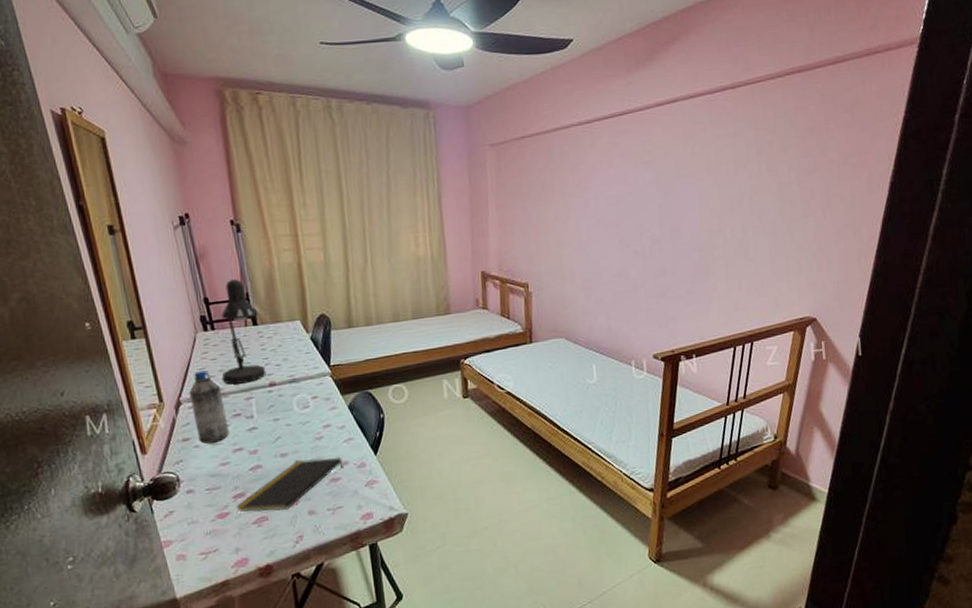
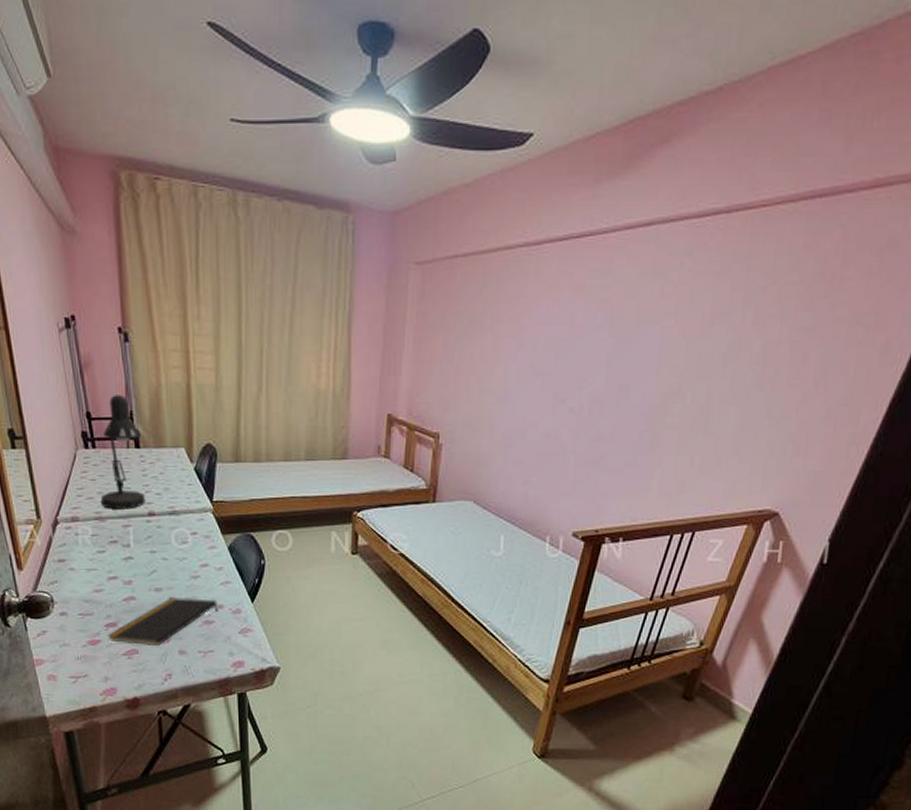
water bottle: present [189,370,229,444] -> none [67,491,105,567]

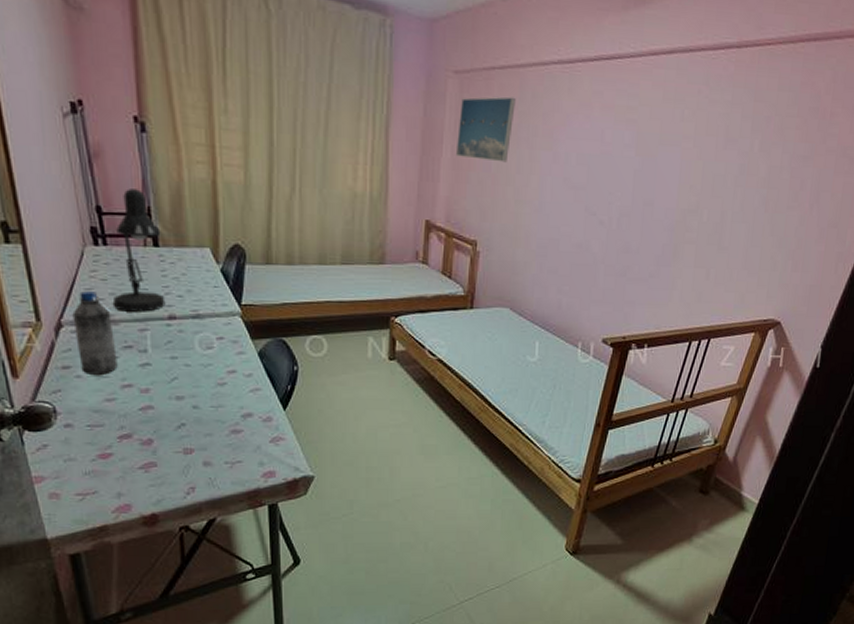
water bottle: none [67,491,105,567] -> present [72,291,118,375]
notepad: present [107,596,218,646] -> none [121,405,247,457]
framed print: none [417,284,479,352] -> present [455,96,516,163]

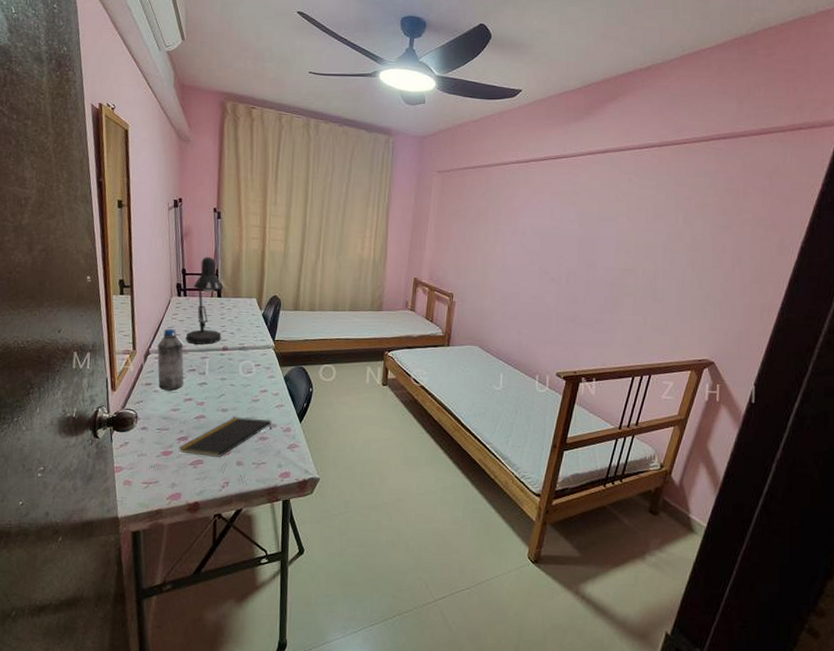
notepad: none [121,405,247,457] -> present [178,416,272,457]
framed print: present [455,96,516,163] -> none [438,187,484,235]

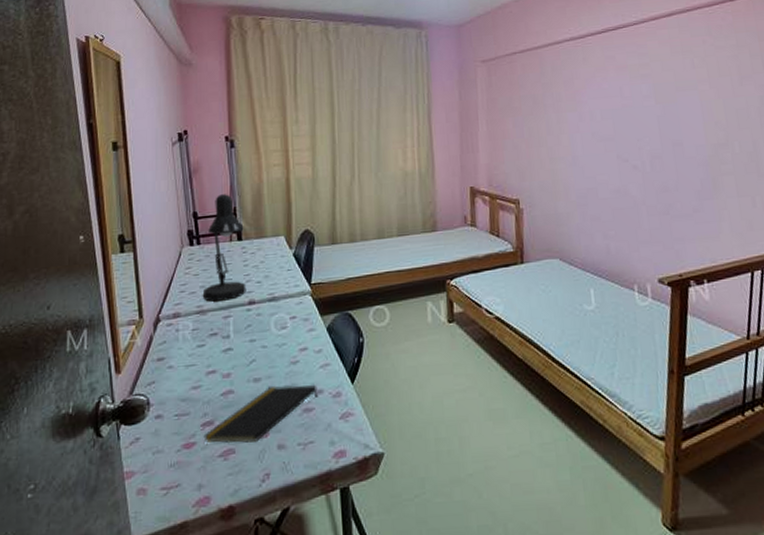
water bottle: present [157,329,184,391] -> none [169,286,204,364]

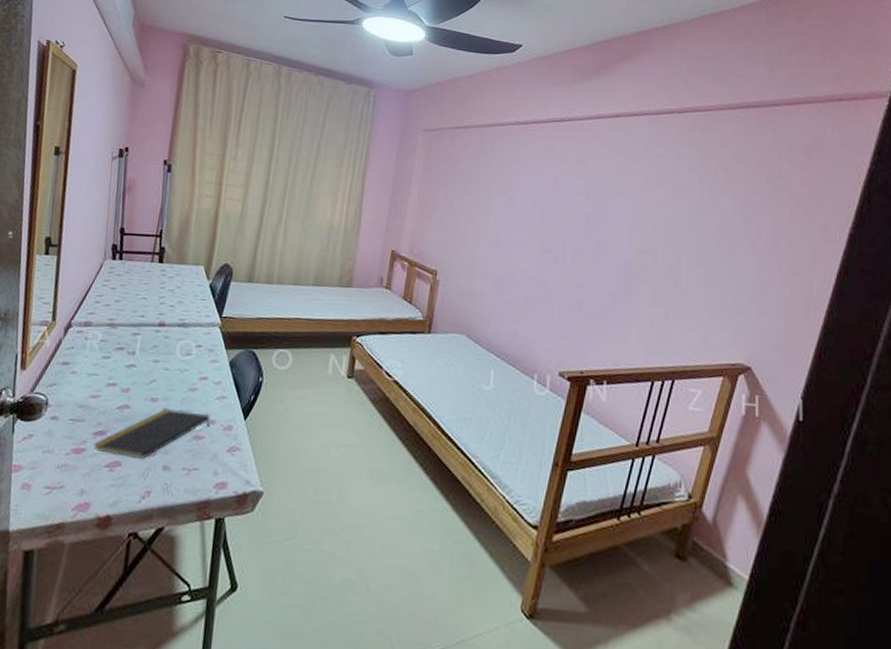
desk lamp: present [202,194,247,302] -> none [115,215,167,319]

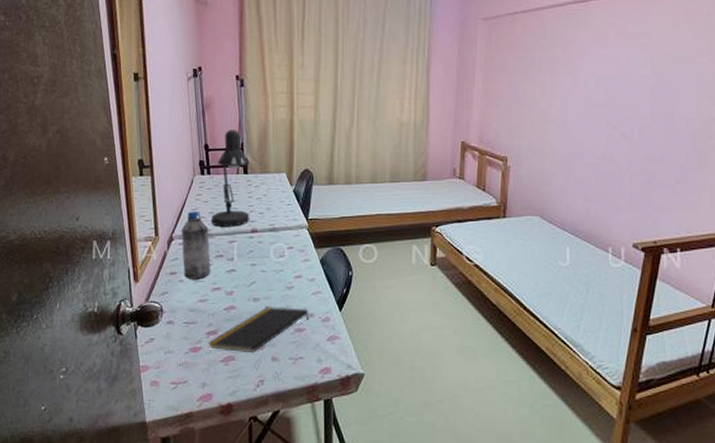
water bottle: none [77,297,113,373] -> present [181,211,211,279]
desk lamp: none [115,215,167,319] -> present [210,130,250,227]

